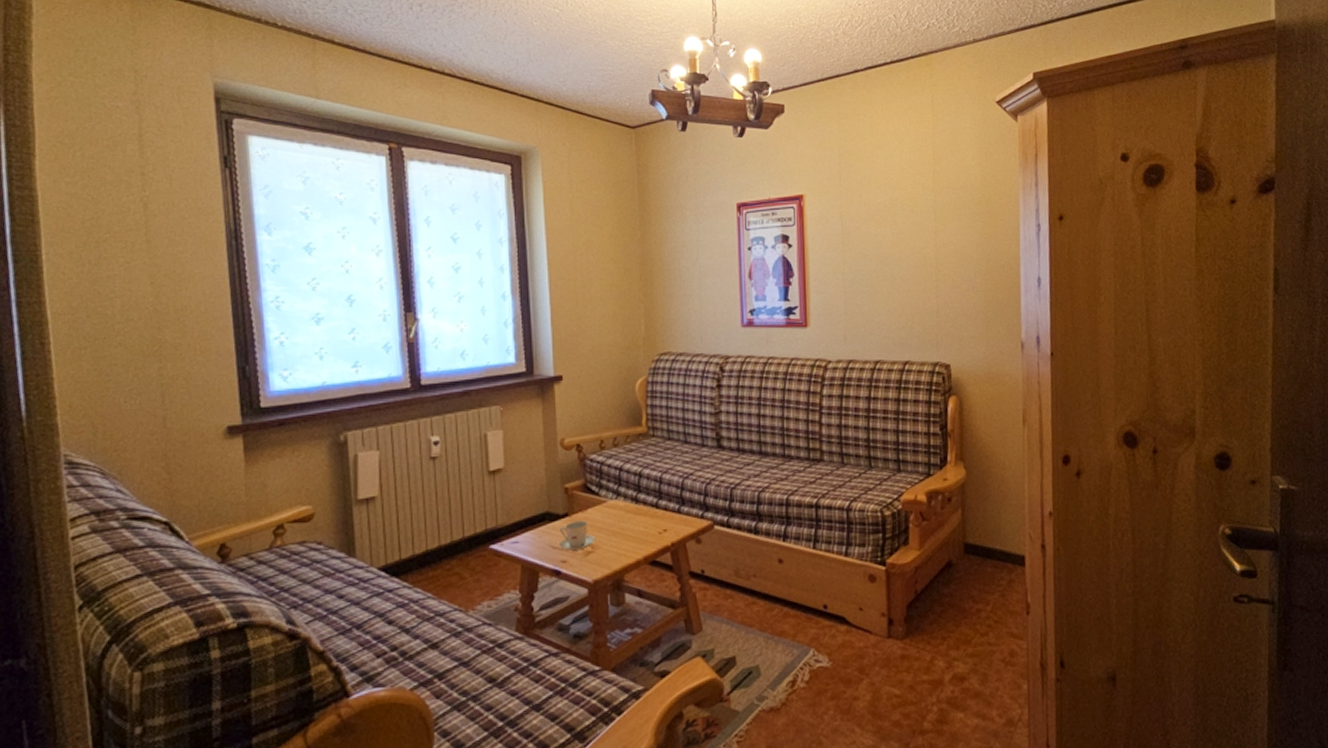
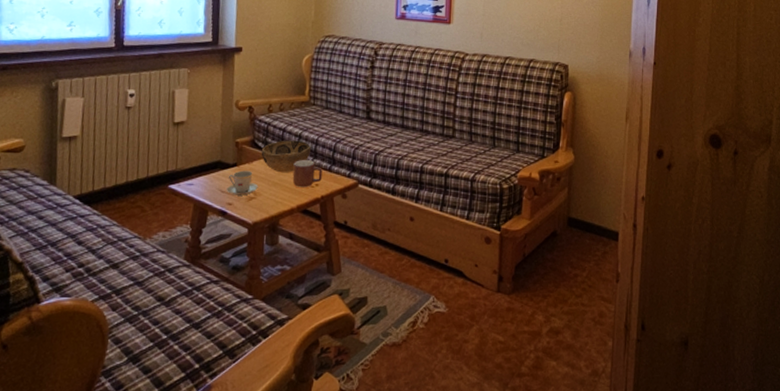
decorative bowl: none [595,479,654,520] -> present [261,140,311,173]
mug: none [635,501,670,536] -> present [292,159,322,189]

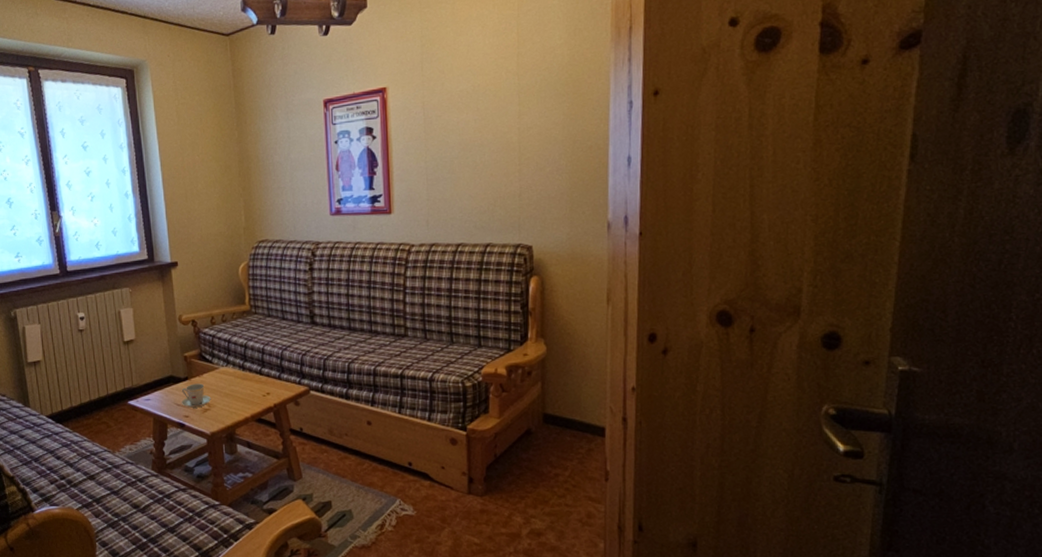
decorative bowl: present [261,140,311,173] -> none [209,350,258,384]
mug: present [292,159,322,189] -> none [242,368,272,398]

